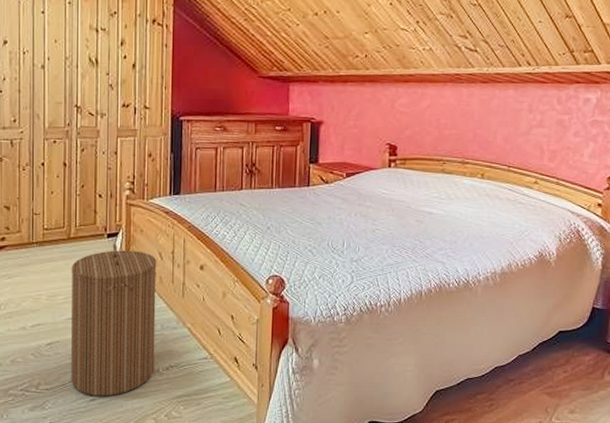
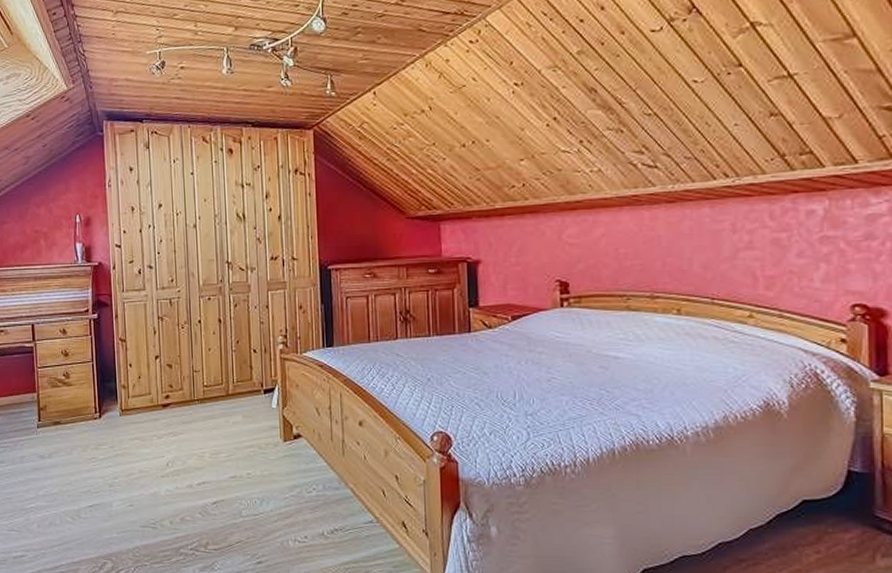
laundry hamper: present [71,244,157,397] -> none [231,400,319,560]

